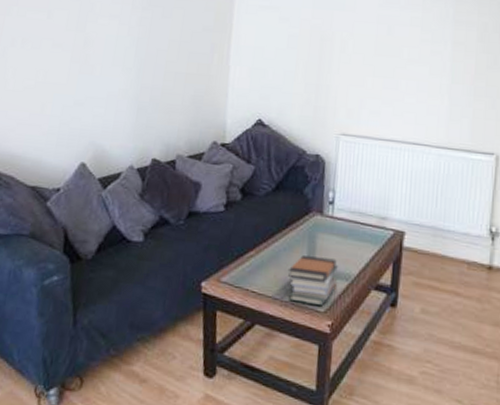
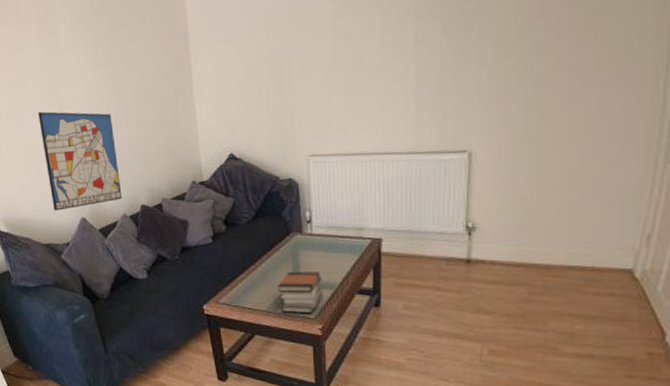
wall art: none [51,42,139,151] -> present [38,111,122,211]

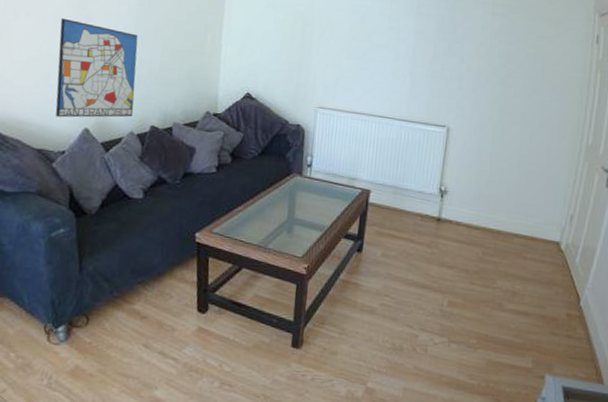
book stack: present [276,271,322,314] -> none [271,210,314,253]

